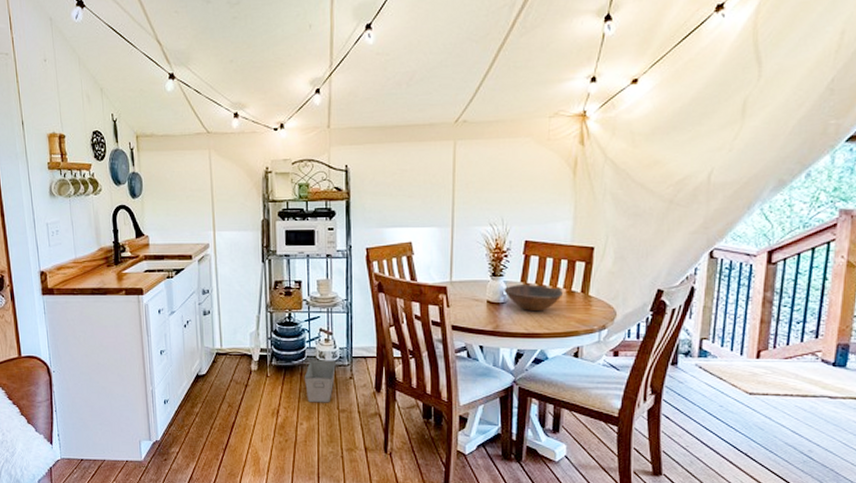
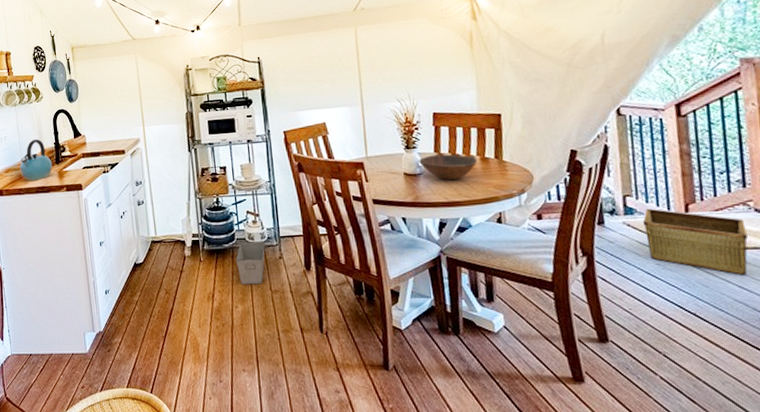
kettle: none [73,235,111,281] -> present [19,138,53,181]
hamper: none [714,352,810,421] -> present [642,208,748,275]

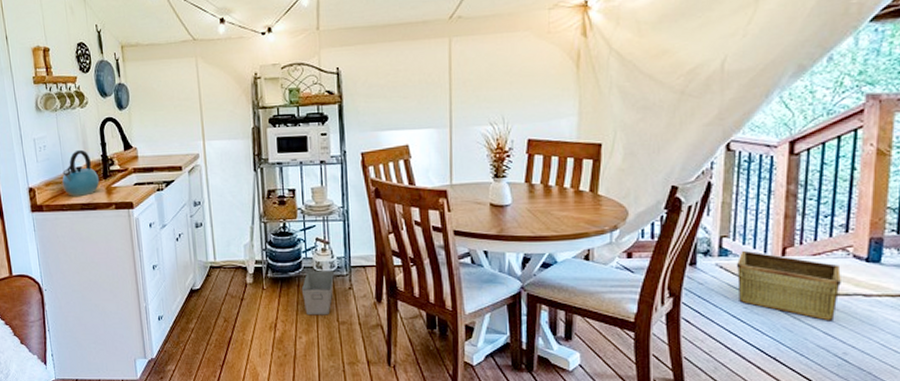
bowl: present [418,154,477,181] -> none [507,185,570,214]

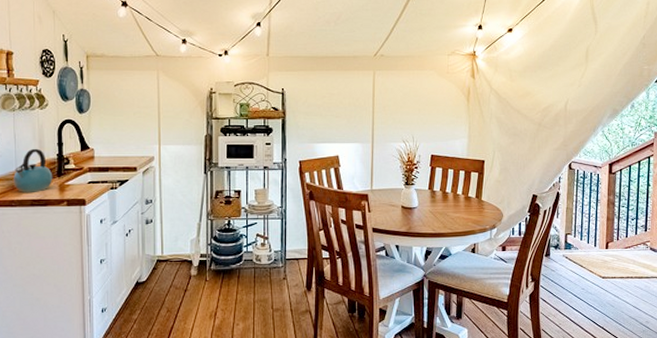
storage bin: present [301,270,334,316] -> none [241,263,271,304]
hamper: present [736,250,841,321] -> none [576,244,643,298]

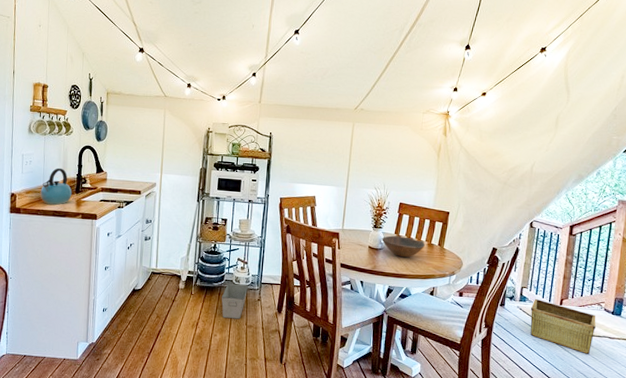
storage bin: none [241,263,271,304] -> present [221,283,248,320]
bowl: none [415,192,461,215] -> present [381,235,425,258]
hamper: none [576,244,643,298] -> present [530,298,596,355]

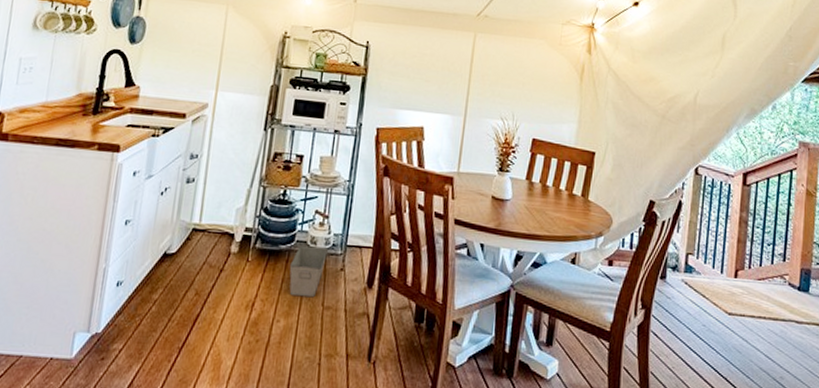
kettle: present [39,167,72,205] -> none [39,78,88,130]
bowl: present [381,235,425,258] -> none [509,182,564,212]
hamper: present [530,298,596,355] -> none [698,269,779,345]

